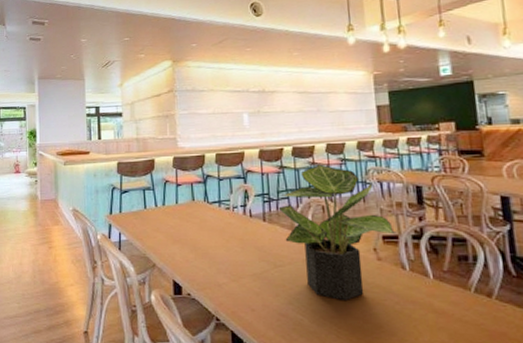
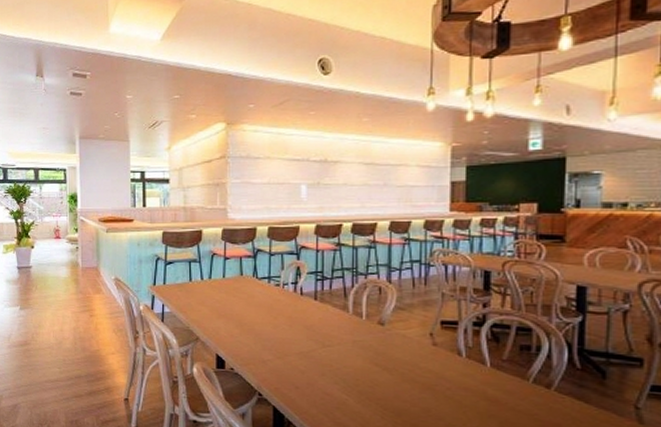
potted plant: present [278,164,397,300] -> none [332,243,457,383]

